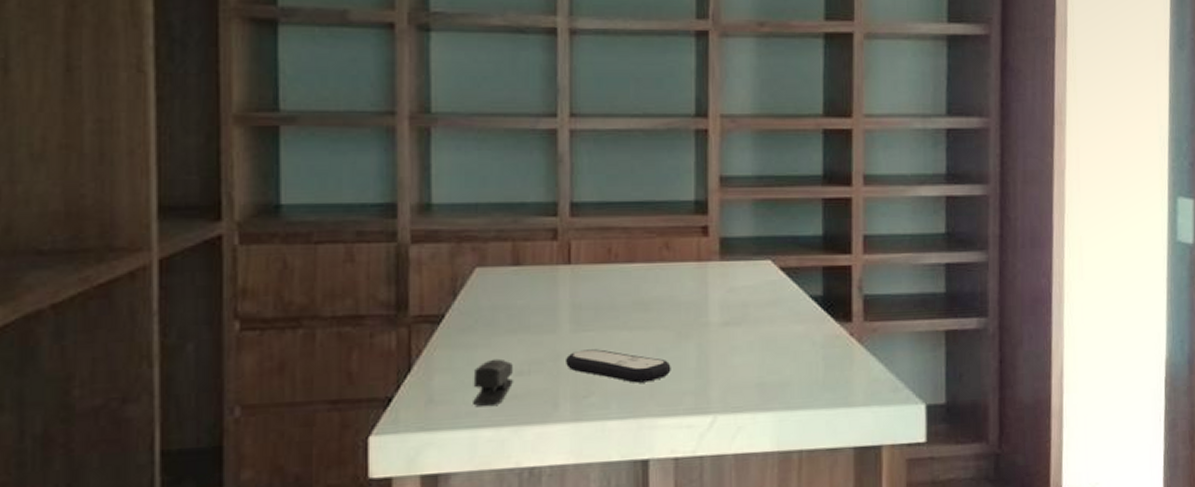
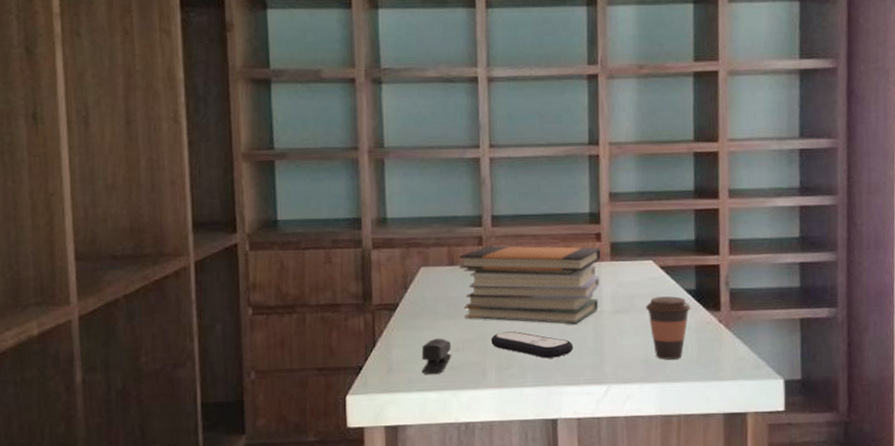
book stack: none [527,241,708,340] -> present [459,246,601,324]
coffee cup: none [761,304,818,383] -> present [645,296,692,360]

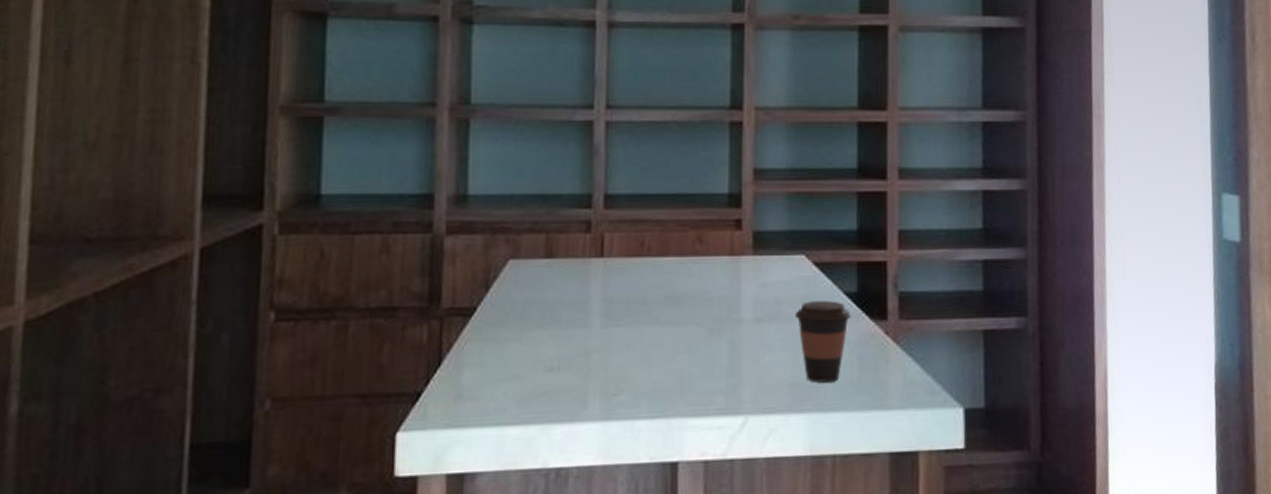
stapler: present [421,338,452,375] -> none [502,353,544,404]
book stack: present [459,246,601,324] -> none [560,233,741,336]
remote control: present [490,331,574,358] -> none [595,345,702,381]

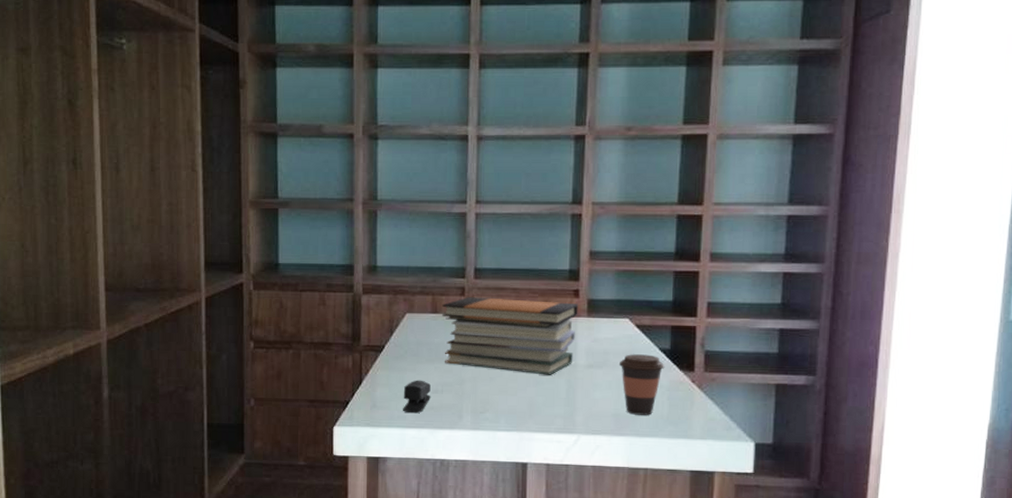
stapler: none [502,353,544,404] -> present [403,380,432,414]
book stack: none [560,233,741,336] -> present [442,297,578,375]

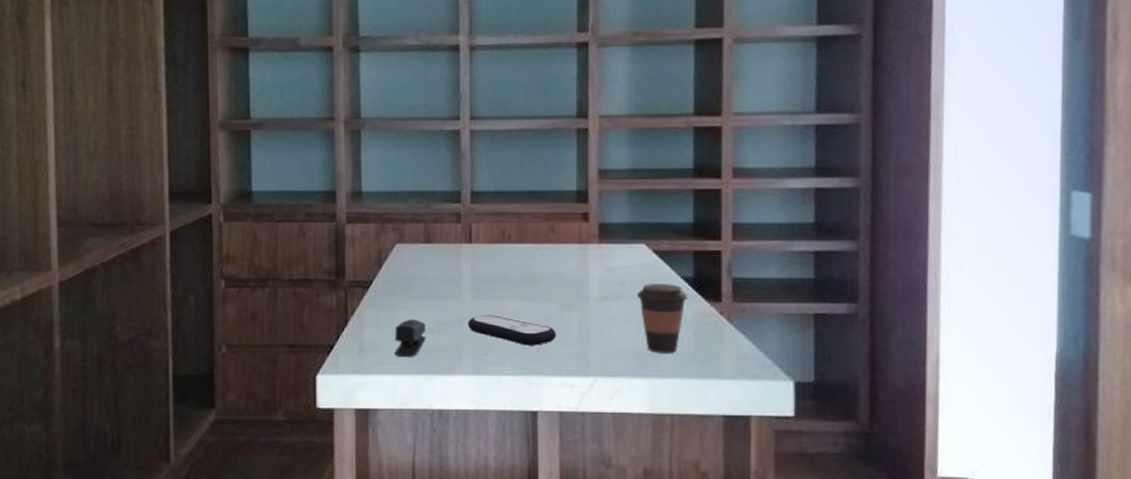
book stack: present [442,297,578,375] -> none [436,224,588,310]
remote control: none [467,378,546,406] -> present [467,315,557,346]

